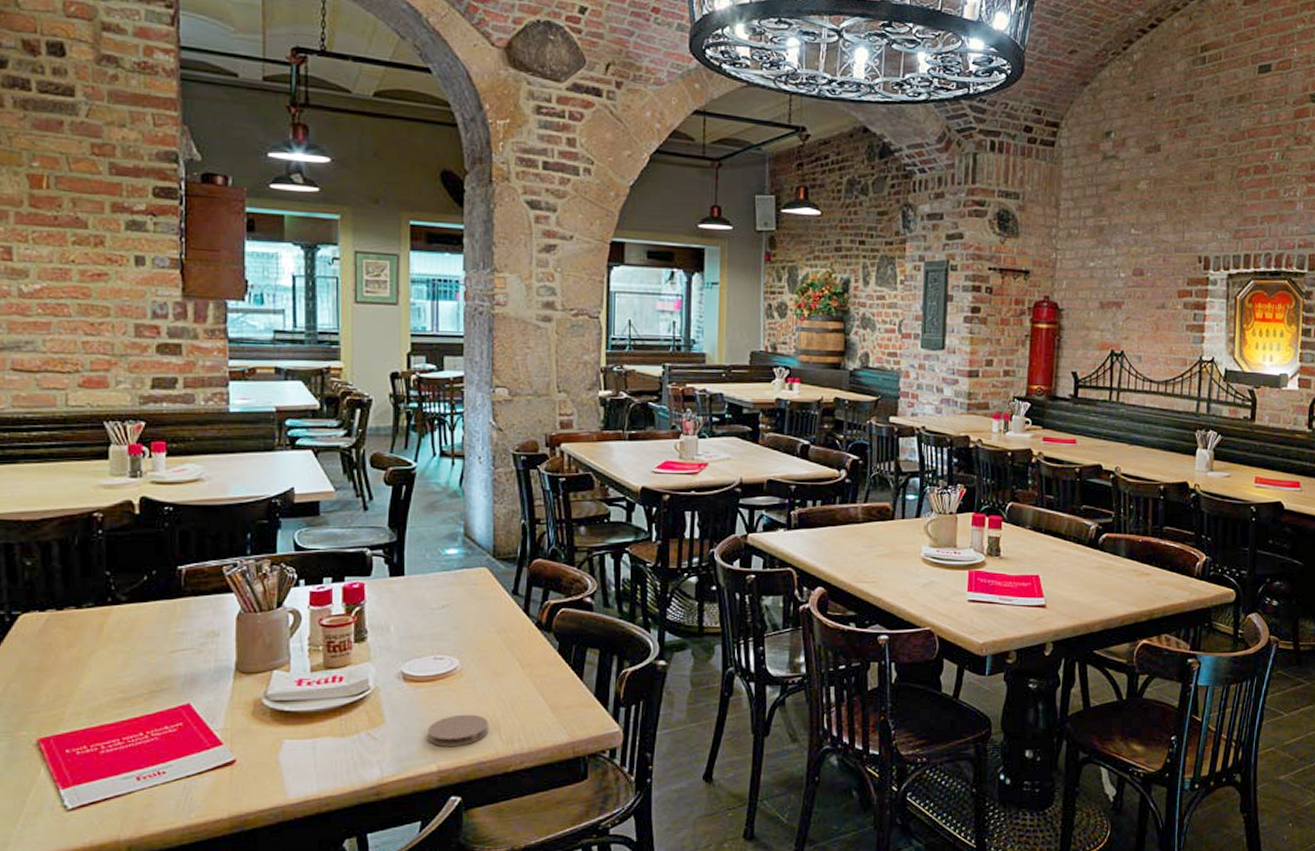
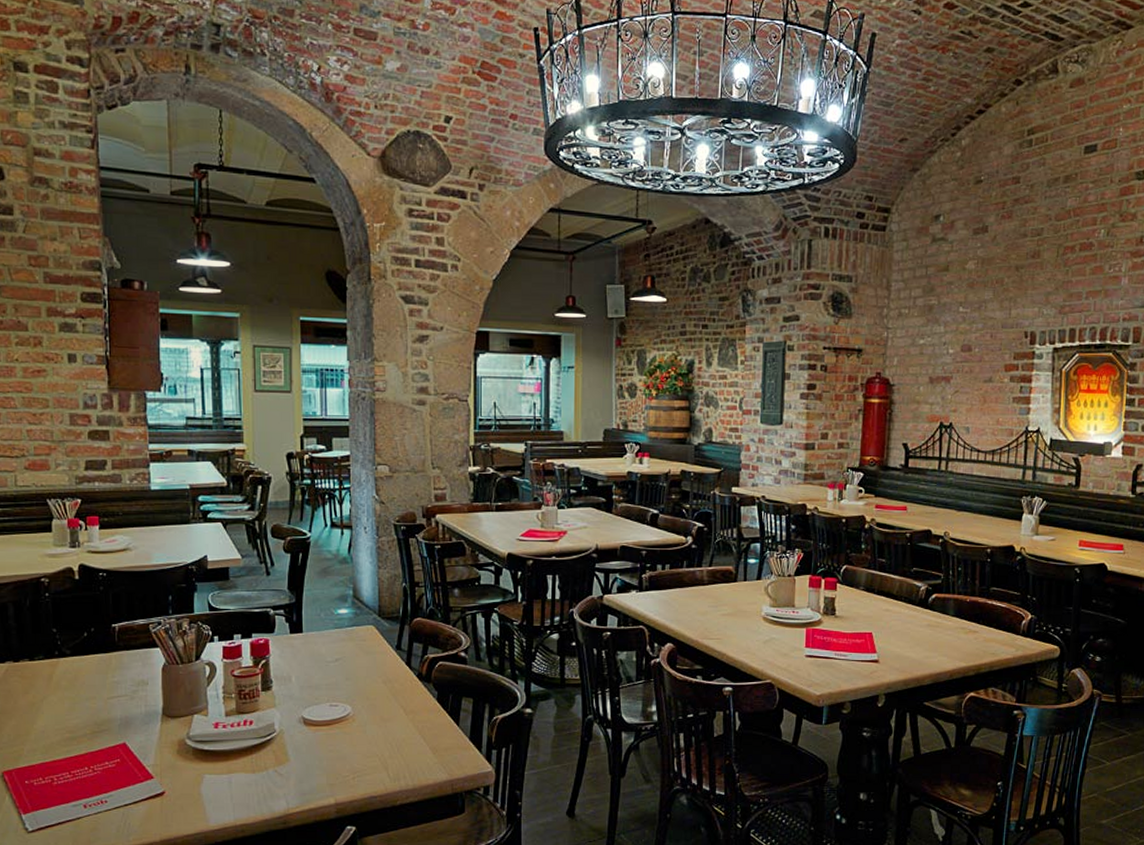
coaster: present [428,714,489,746] -> none [326,754,378,782]

